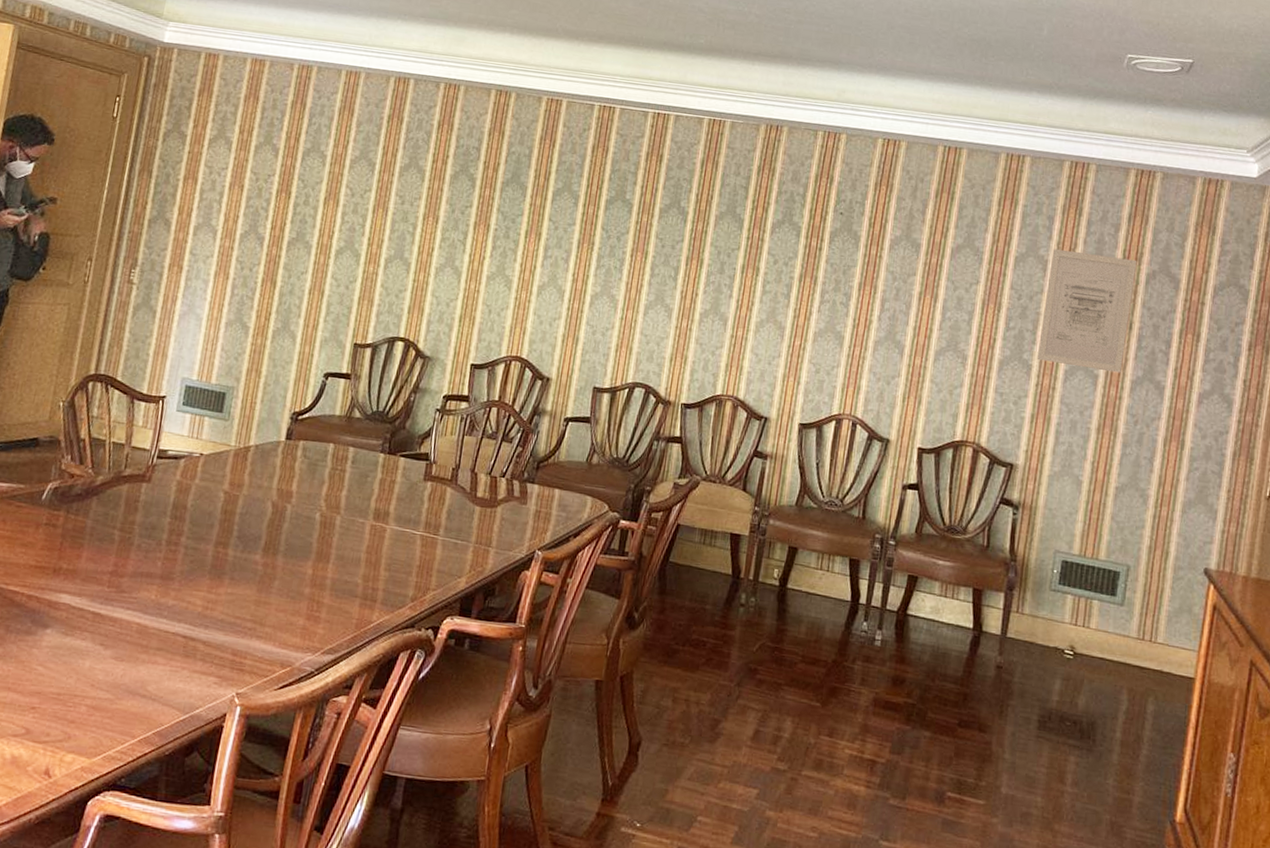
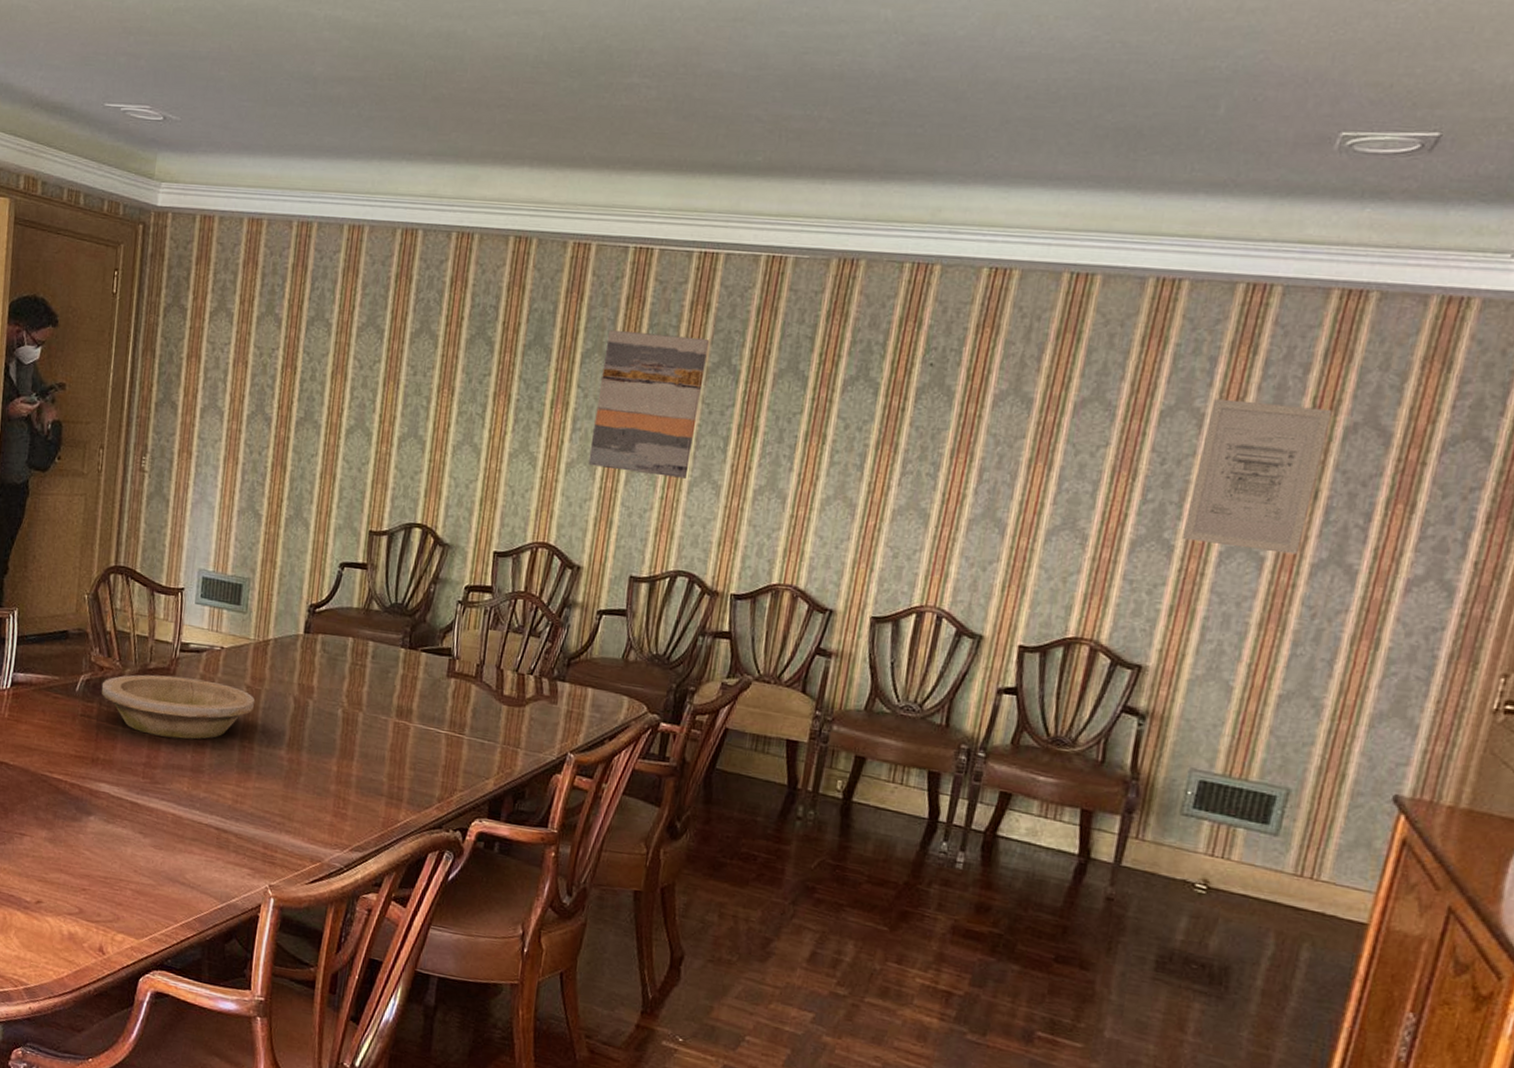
bowl: none [69,481,232,546] -> present [101,674,255,740]
wall art: none [557,173,663,302] -> present [588,330,710,478]

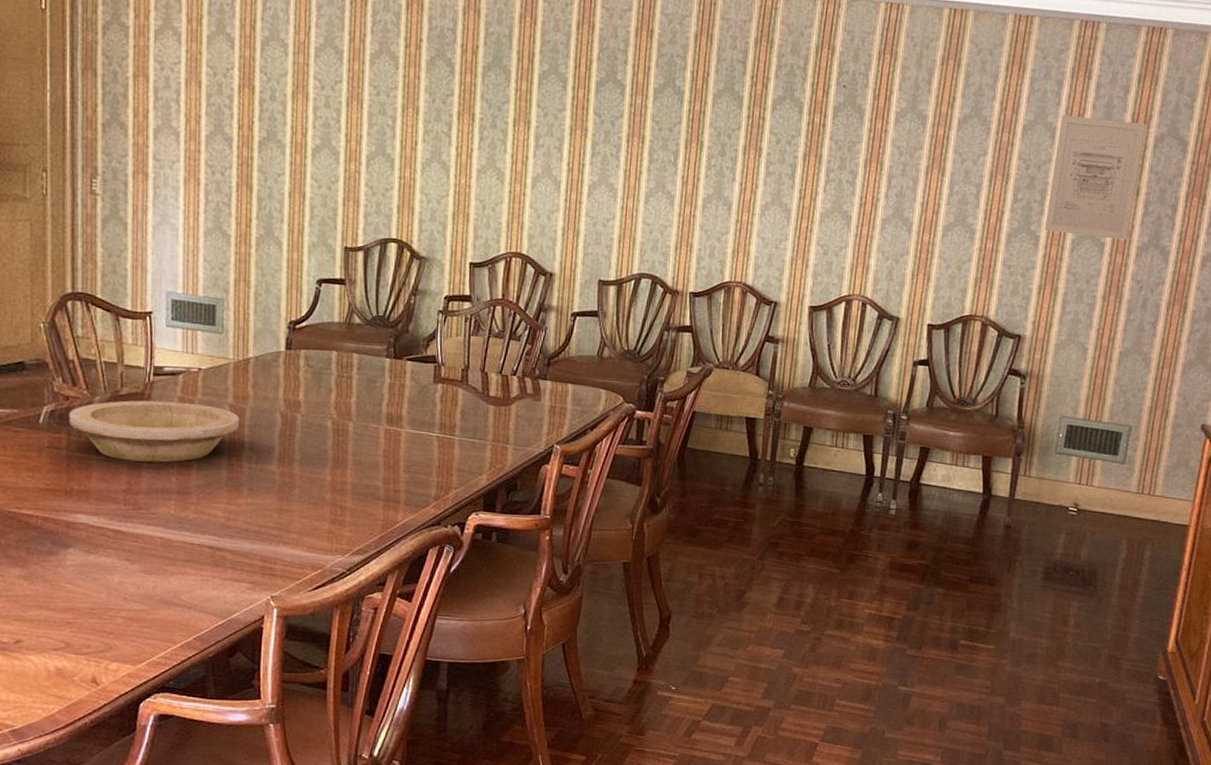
wall art: present [588,330,710,478] -> none [552,53,655,190]

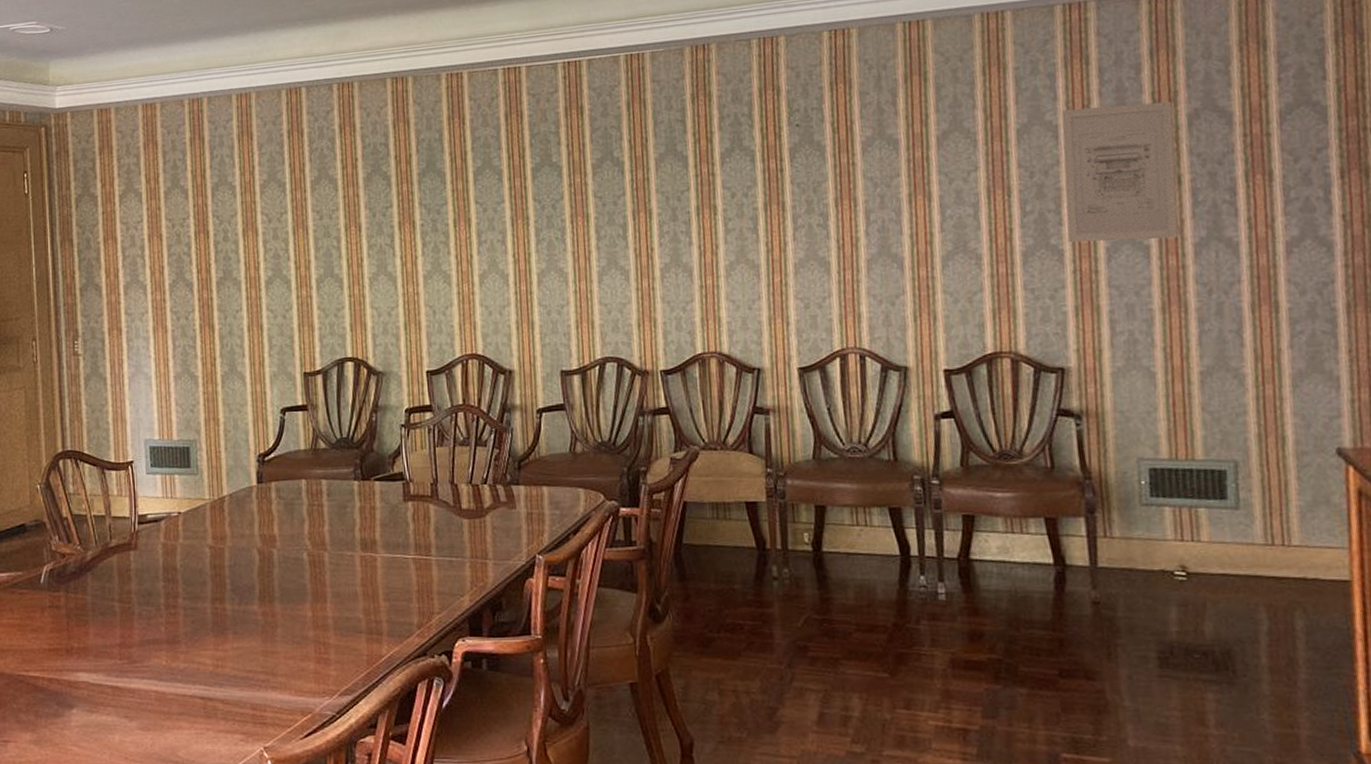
bowl: present [68,400,239,463] -> none [65,548,219,614]

